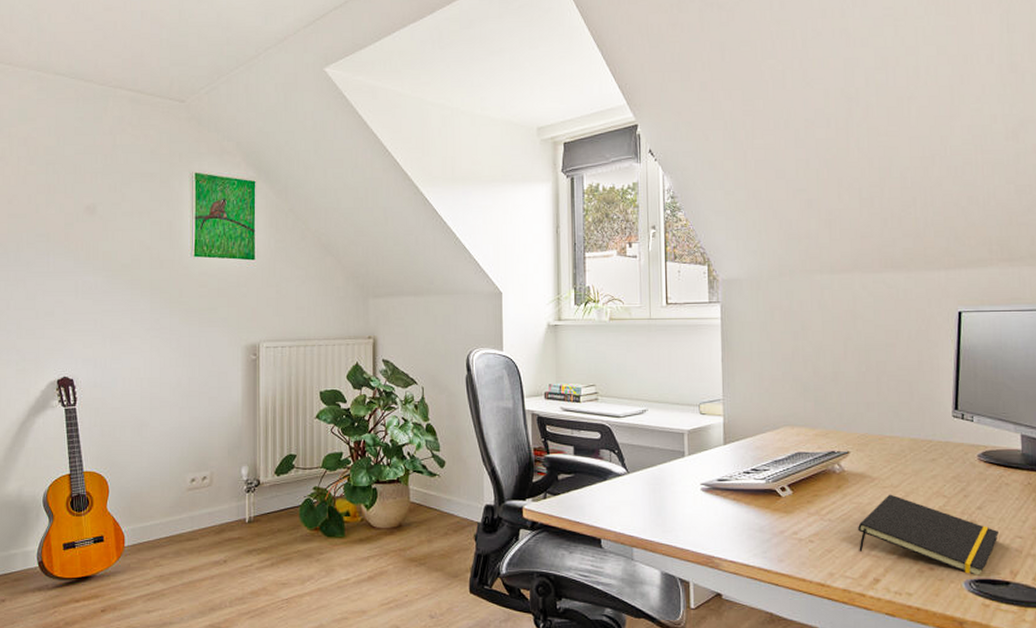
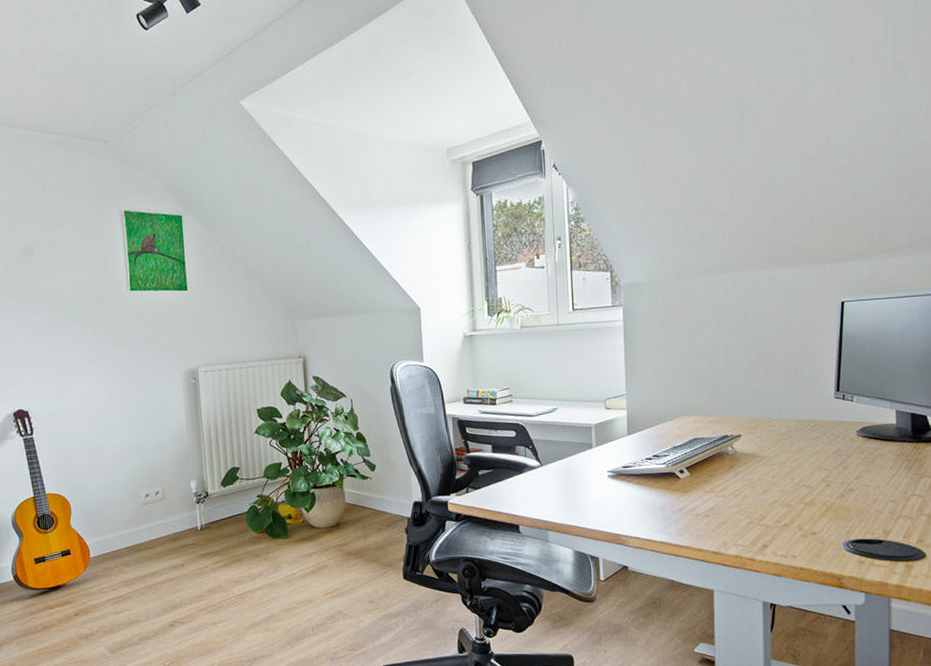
notepad: present [858,494,999,575] -> none [749,470,874,537]

